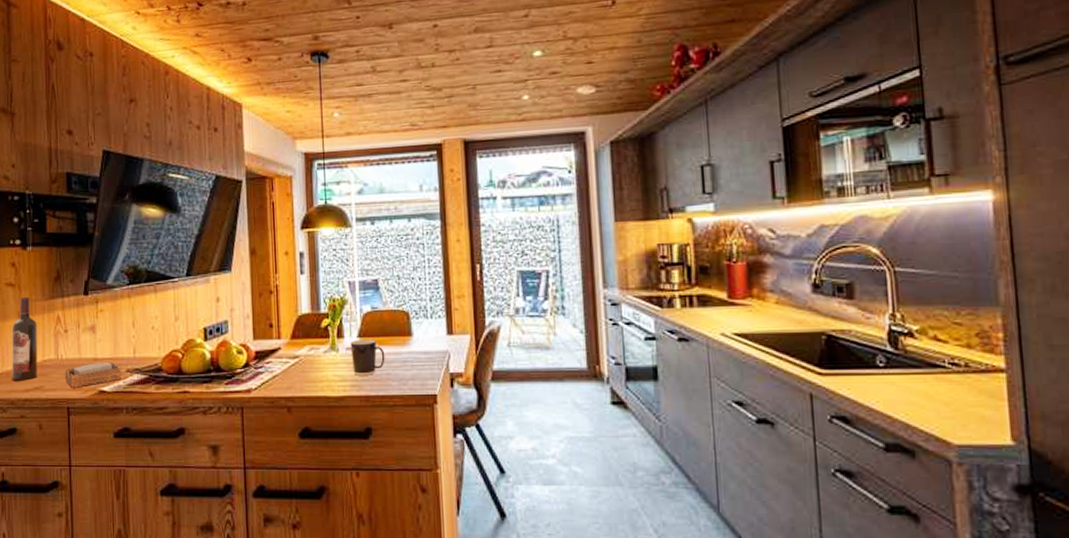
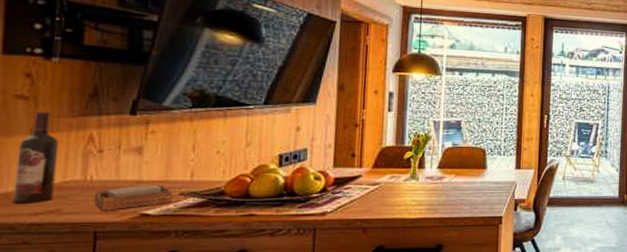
mug: present [350,339,385,376] -> none [430,170,461,201]

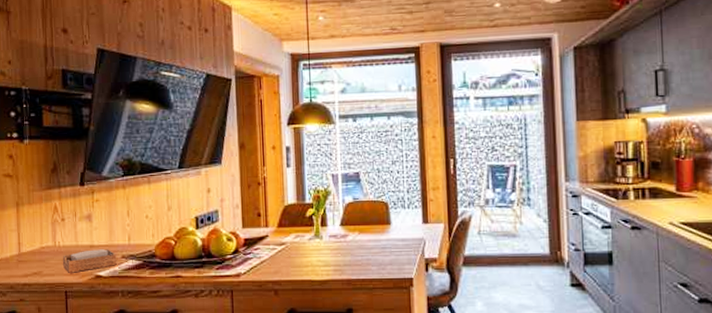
wine bottle: present [12,111,59,204] -> none [10,187,36,267]

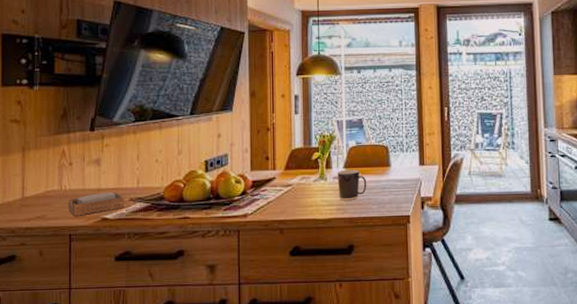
mug: none [333,227,366,261] -> present [337,169,367,201]

